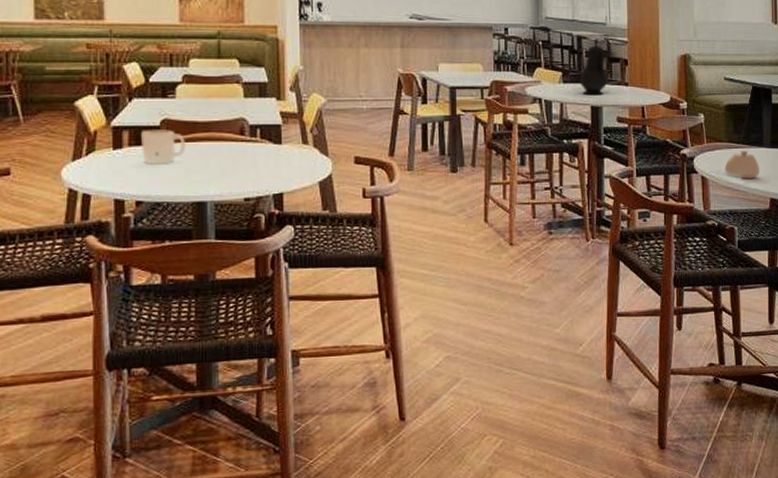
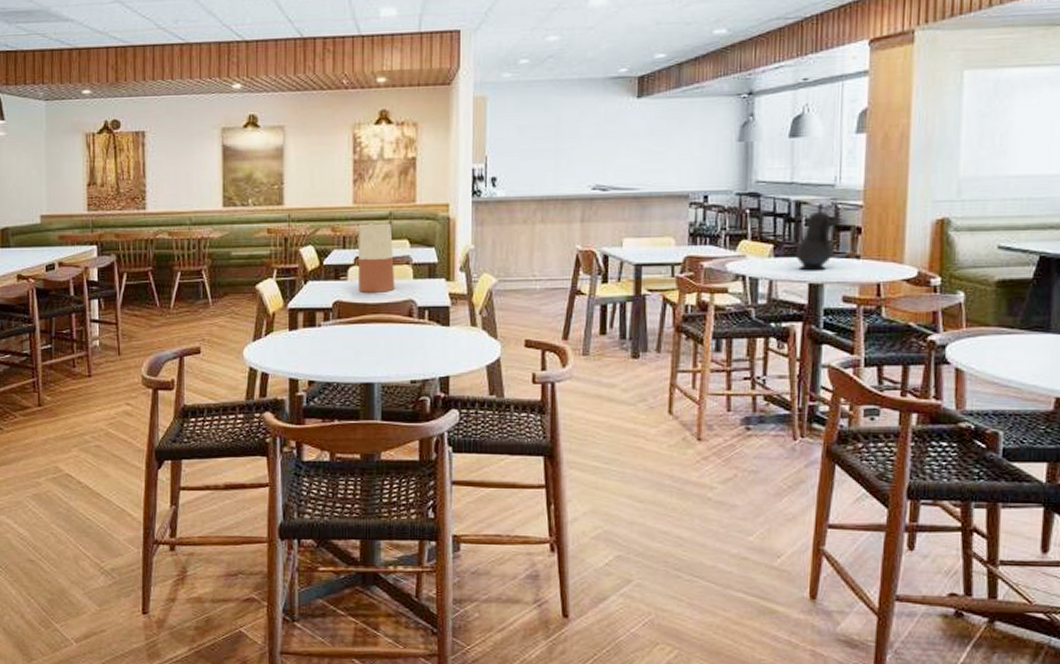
mug: present [141,130,185,165] -> none [315,311,355,345]
vase: none [186,42,226,112] -> present [358,223,395,294]
sugar bowl: present [724,150,760,179] -> none [989,336,1043,372]

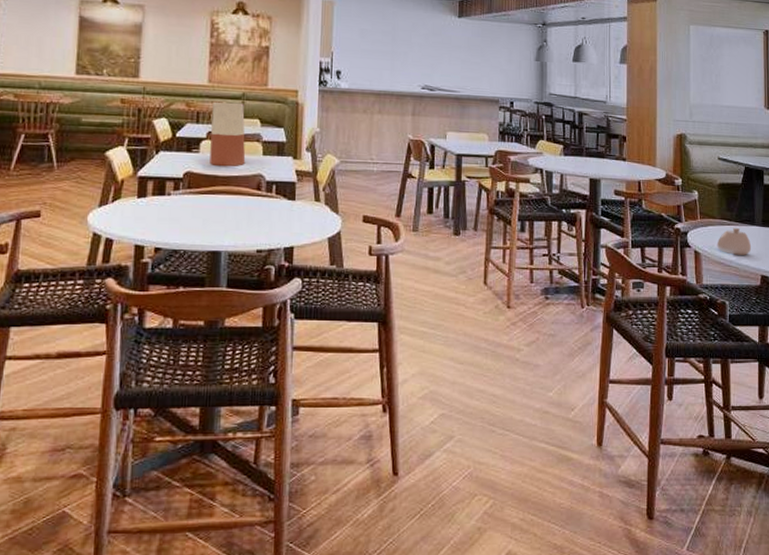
coffeepot: present [795,203,838,271] -> none [579,115,609,169]
sugar bowl: none [989,336,1043,372] -> present [717,227,752,255]

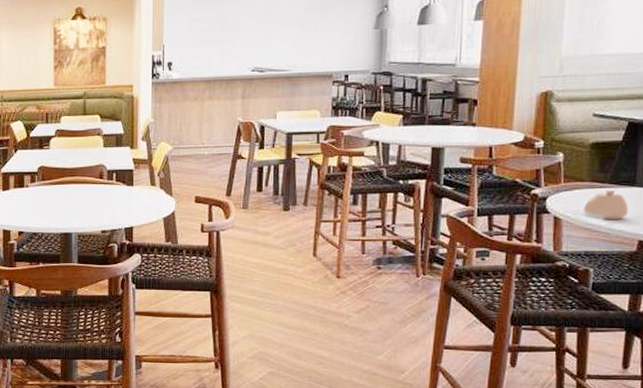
vase: present [210,102,246,167] -> none [59,101,89,160]

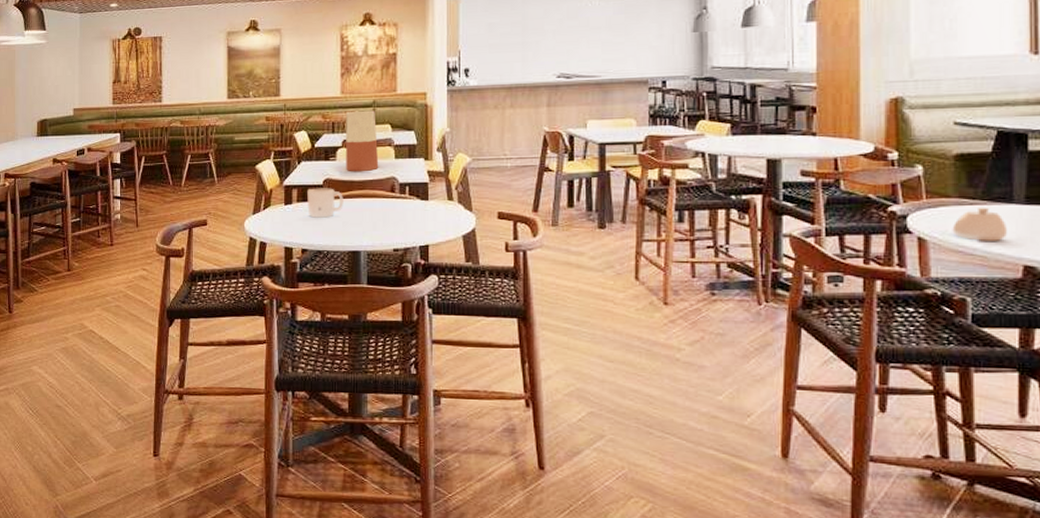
mug: none [23,175,56,203] -> present [307,188,343,218]
vase: none [59,101,89,160] -> present [346,110,379,172]

